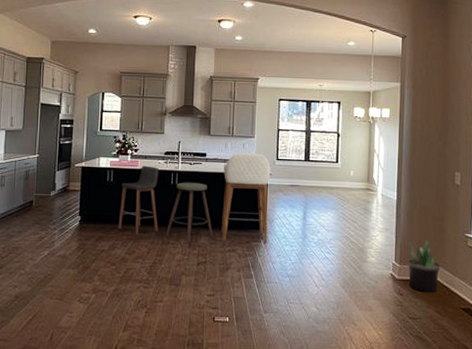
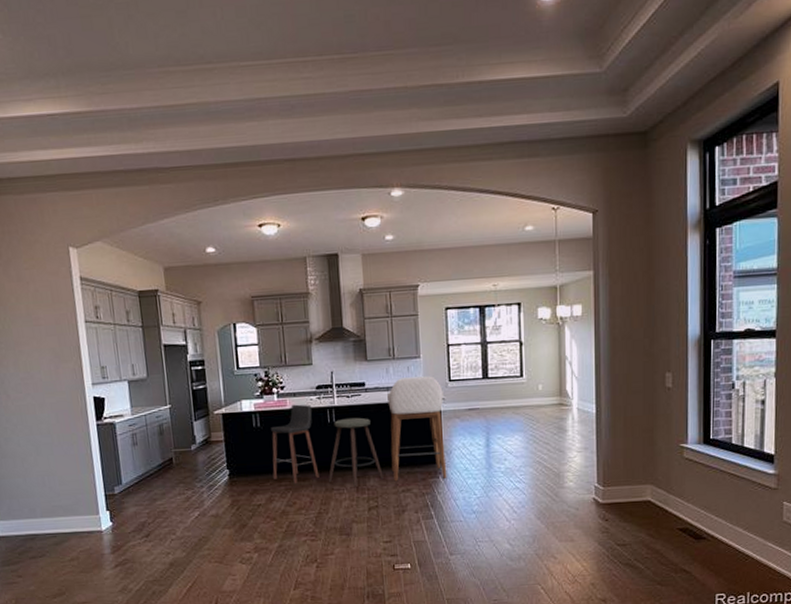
planter: present [408,240,441,293] -> none [613,456,652,516]

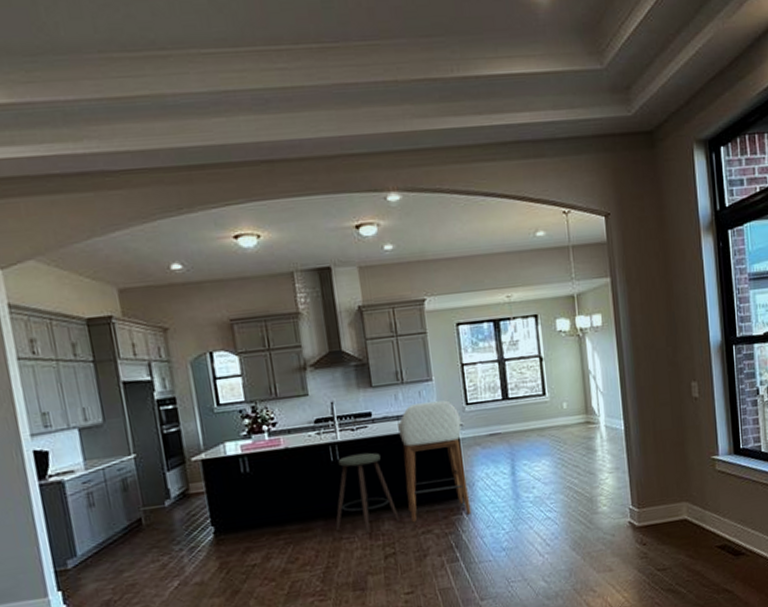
bar stool: present [271,404,320,484] -> none [263,442,325,537]

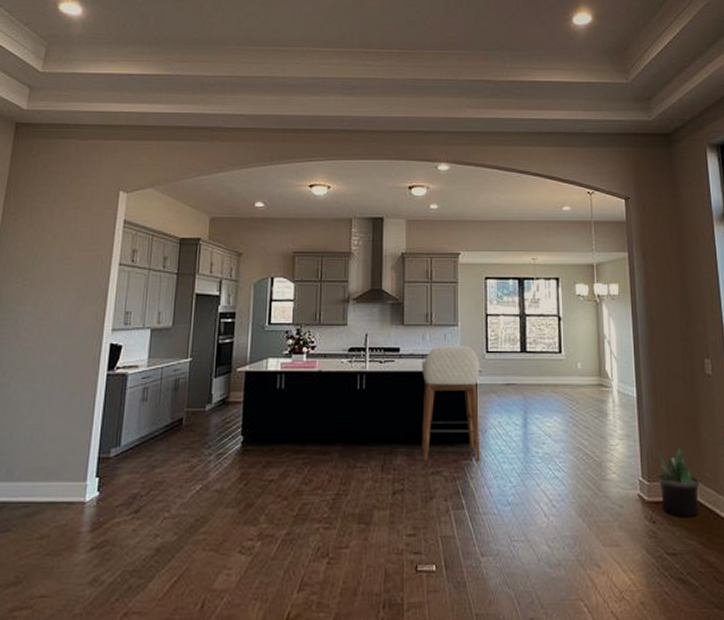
bar stool: present [335,452,400,535] -> none [351,385,412,467]
planter: none [646,473,687,537] -> present [657,448,700,518]

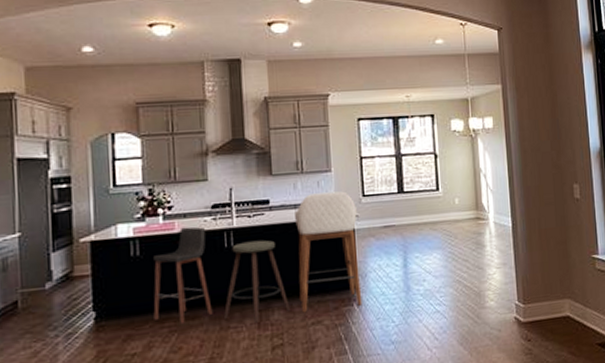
bar stool: none [291,366,342,458] -> present [153,226,213,325]
bar stool: none [351,385,412,467] -> present [223,240,290,324]
planter: present [657,448,700,518] -> none [531,270,570,333]

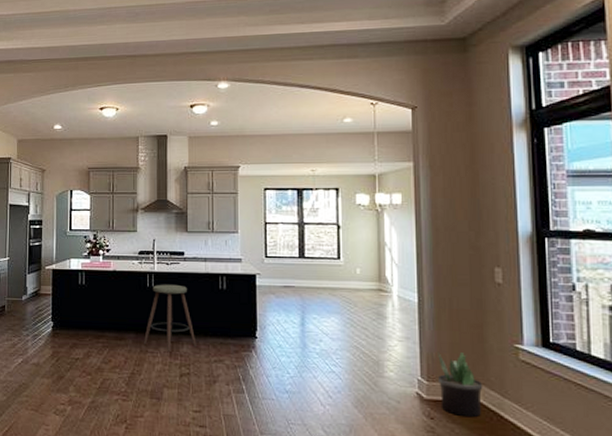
bar stool: present [153,226,213,325] -> none [92,267,135,343]
bar stool: present [295,191,363,313] -> none [204,250,260,353]
planter: none [531,270,570,333] -> present [438,351,483,418]

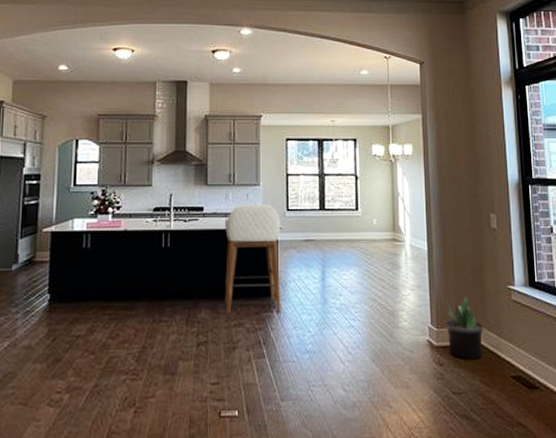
bar stool: present [143,284,197,353] -> none [156,243,215,320]
bar stool: none [204,250,260,353] -> present [224,204,281,315]

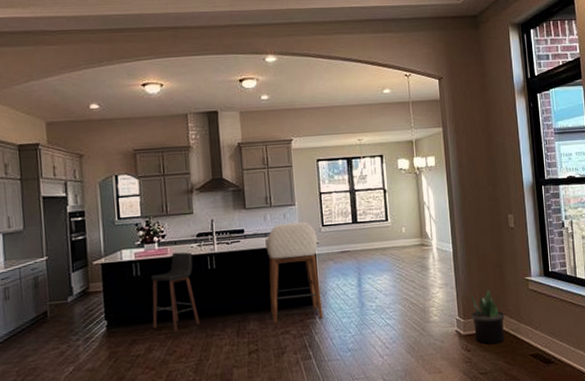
bar stool: none [97,226,148,314] -> present [151,252,200,332]

